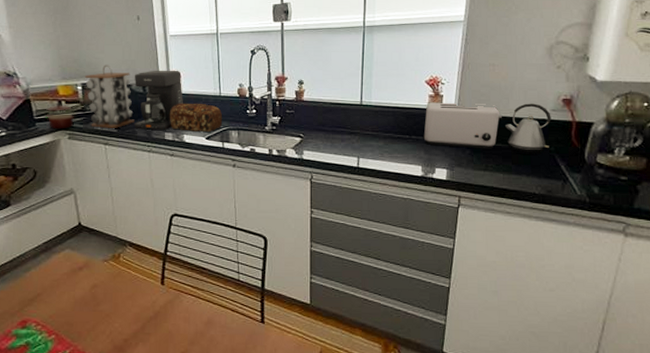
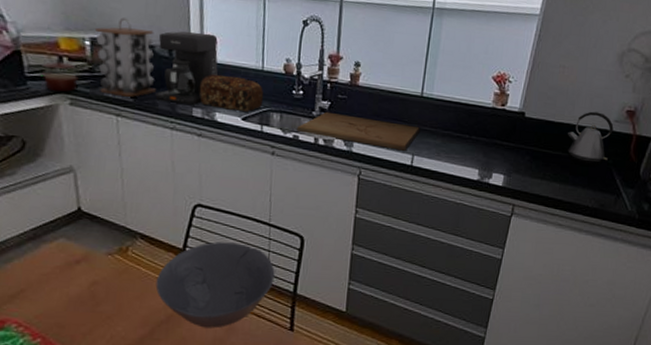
bowl: none [144,246,244,323] -> present [155,242,275,328]
cutting board: none [253,126,363,154] -> present [296,111,421,151]
toaster: present [422,102,502,149] -> none [482,100,566,157]

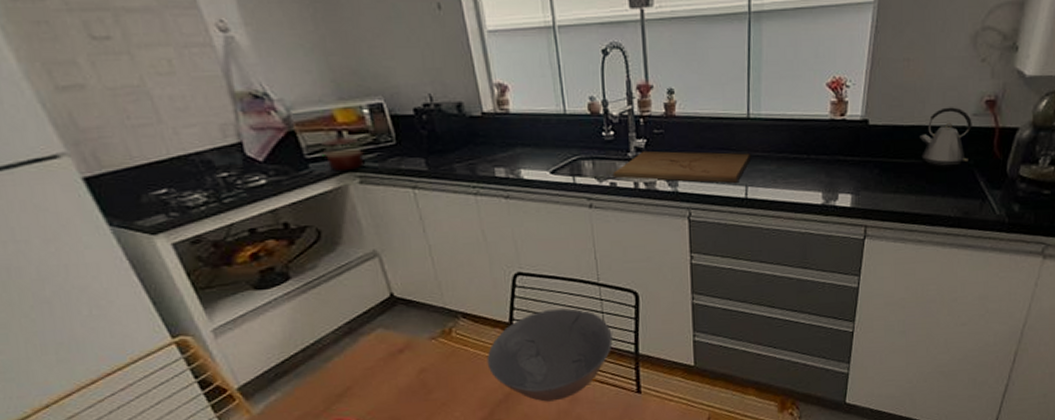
spice rack: present [94,17,156,98] -> none [370,76,451,167]
coffee maker: present [155,31,218,105] -> none [444,80,515,166]
bread loaf: present [199,74,264,112] -> none [497,125,571,164]

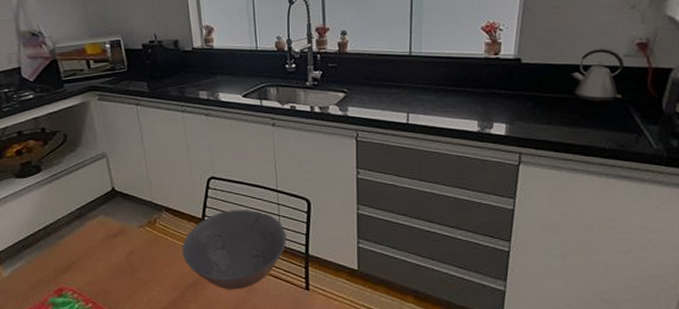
saucepan: present [321,133,364,172] -> none [74,62,103,91]
cutting board: present [612,150,752,183] -> none [293,80,413,110]

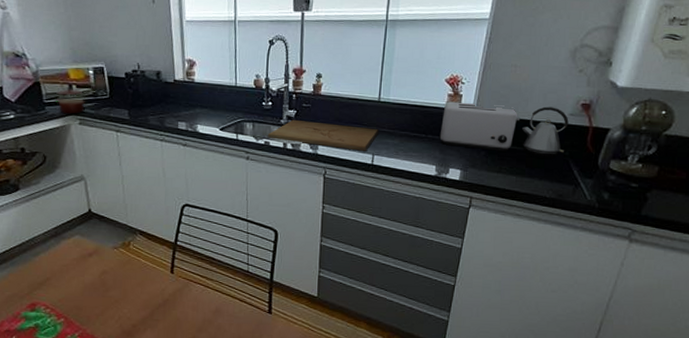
saucepan: none [74,62,103,91] -> present [56,86,85,115]
bowl: present [182,210,287,290] -> none [153,236,254,311]
cutting board: none [293,80,413,110] -> present [267,119,380,151]
toaster: none [478,50,567,101] -> present [438,101,519,152]

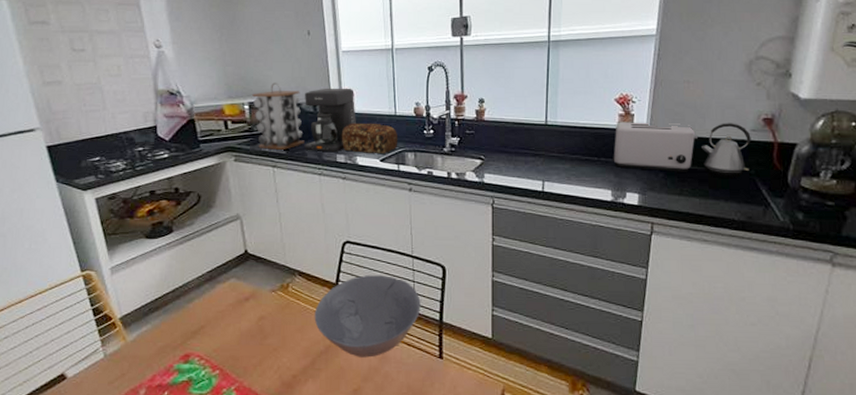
saucepan: present [56,86,85,115] -> none [211,122,241,151]
spice rack: none [96,49,147,116] -> present [251,82,304,151]
coffee maker: none [147,56,198,119] -> present [304,88,356,152]
bowl: none [153,236,254,311] -> present [314,275,421,358]
bread loaf: none [183,92,238,123] -> present [341,123,398,153]
cutting board: present [267,119,380,151] -> none [430,147,549,178]

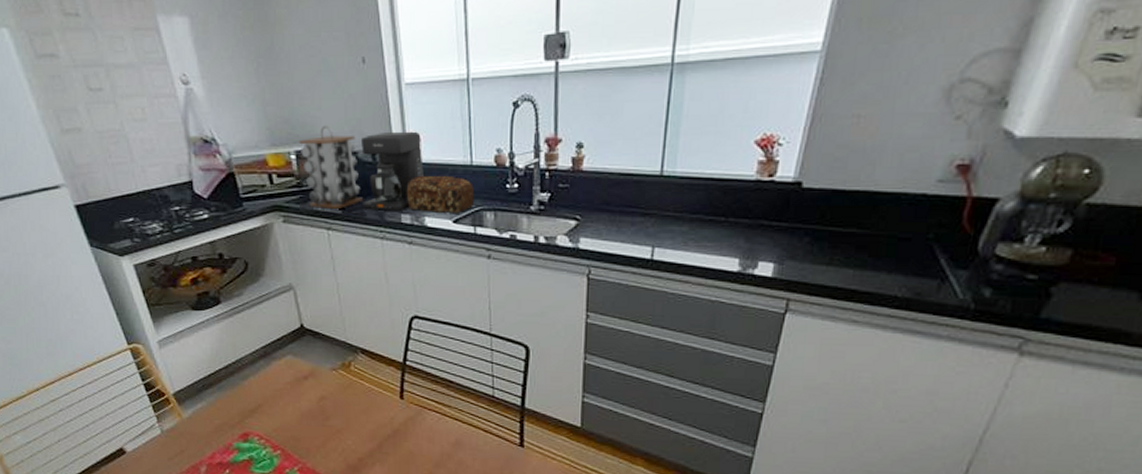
bowl: present [314,275,421,358] -> none [380,354,500,443]
toaster: present [612,122,697,172] -> none [743,171,862,236]
kettle: present [700,123,751,179] -> none [864,171,936,245]

